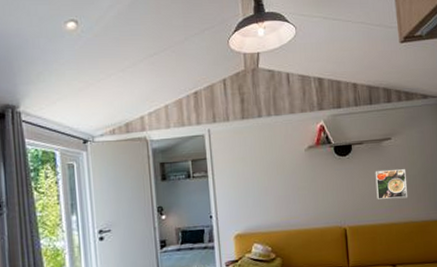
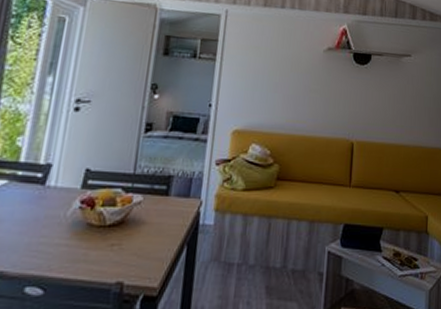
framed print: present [375,169,407,200] -> none [389,87,421,120]

